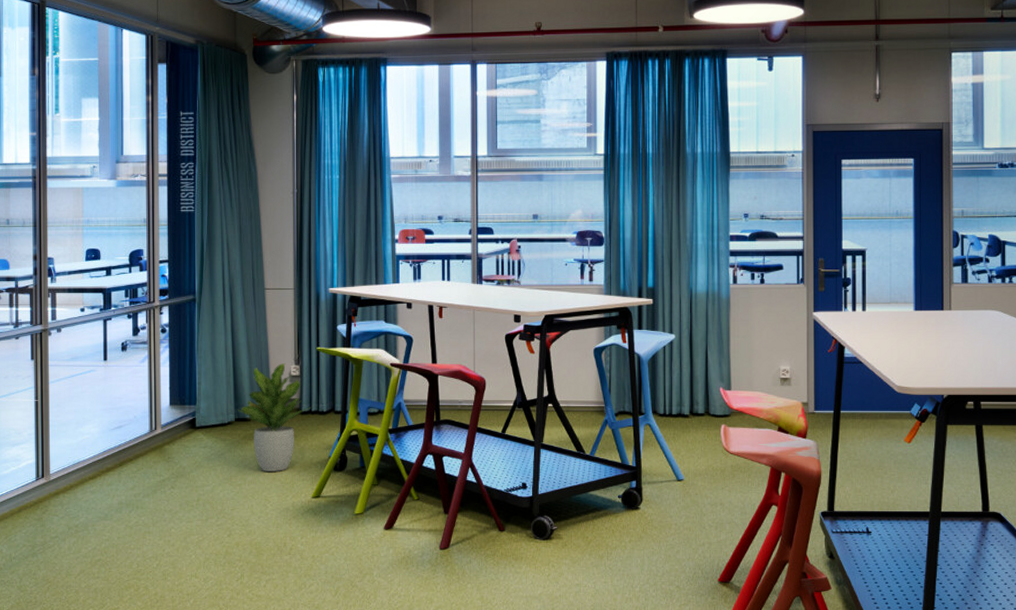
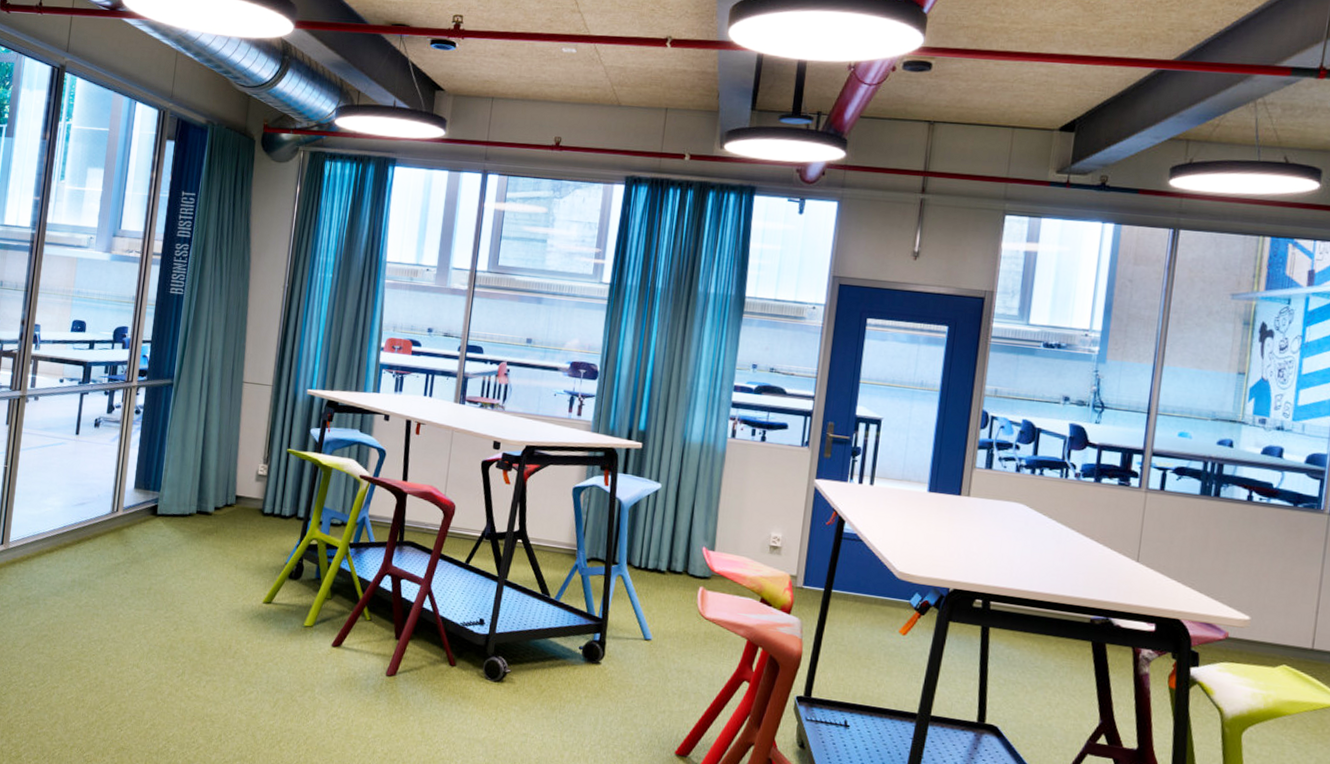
potted plant: present [238,363,310,471] -> none [201,460,273,571]

